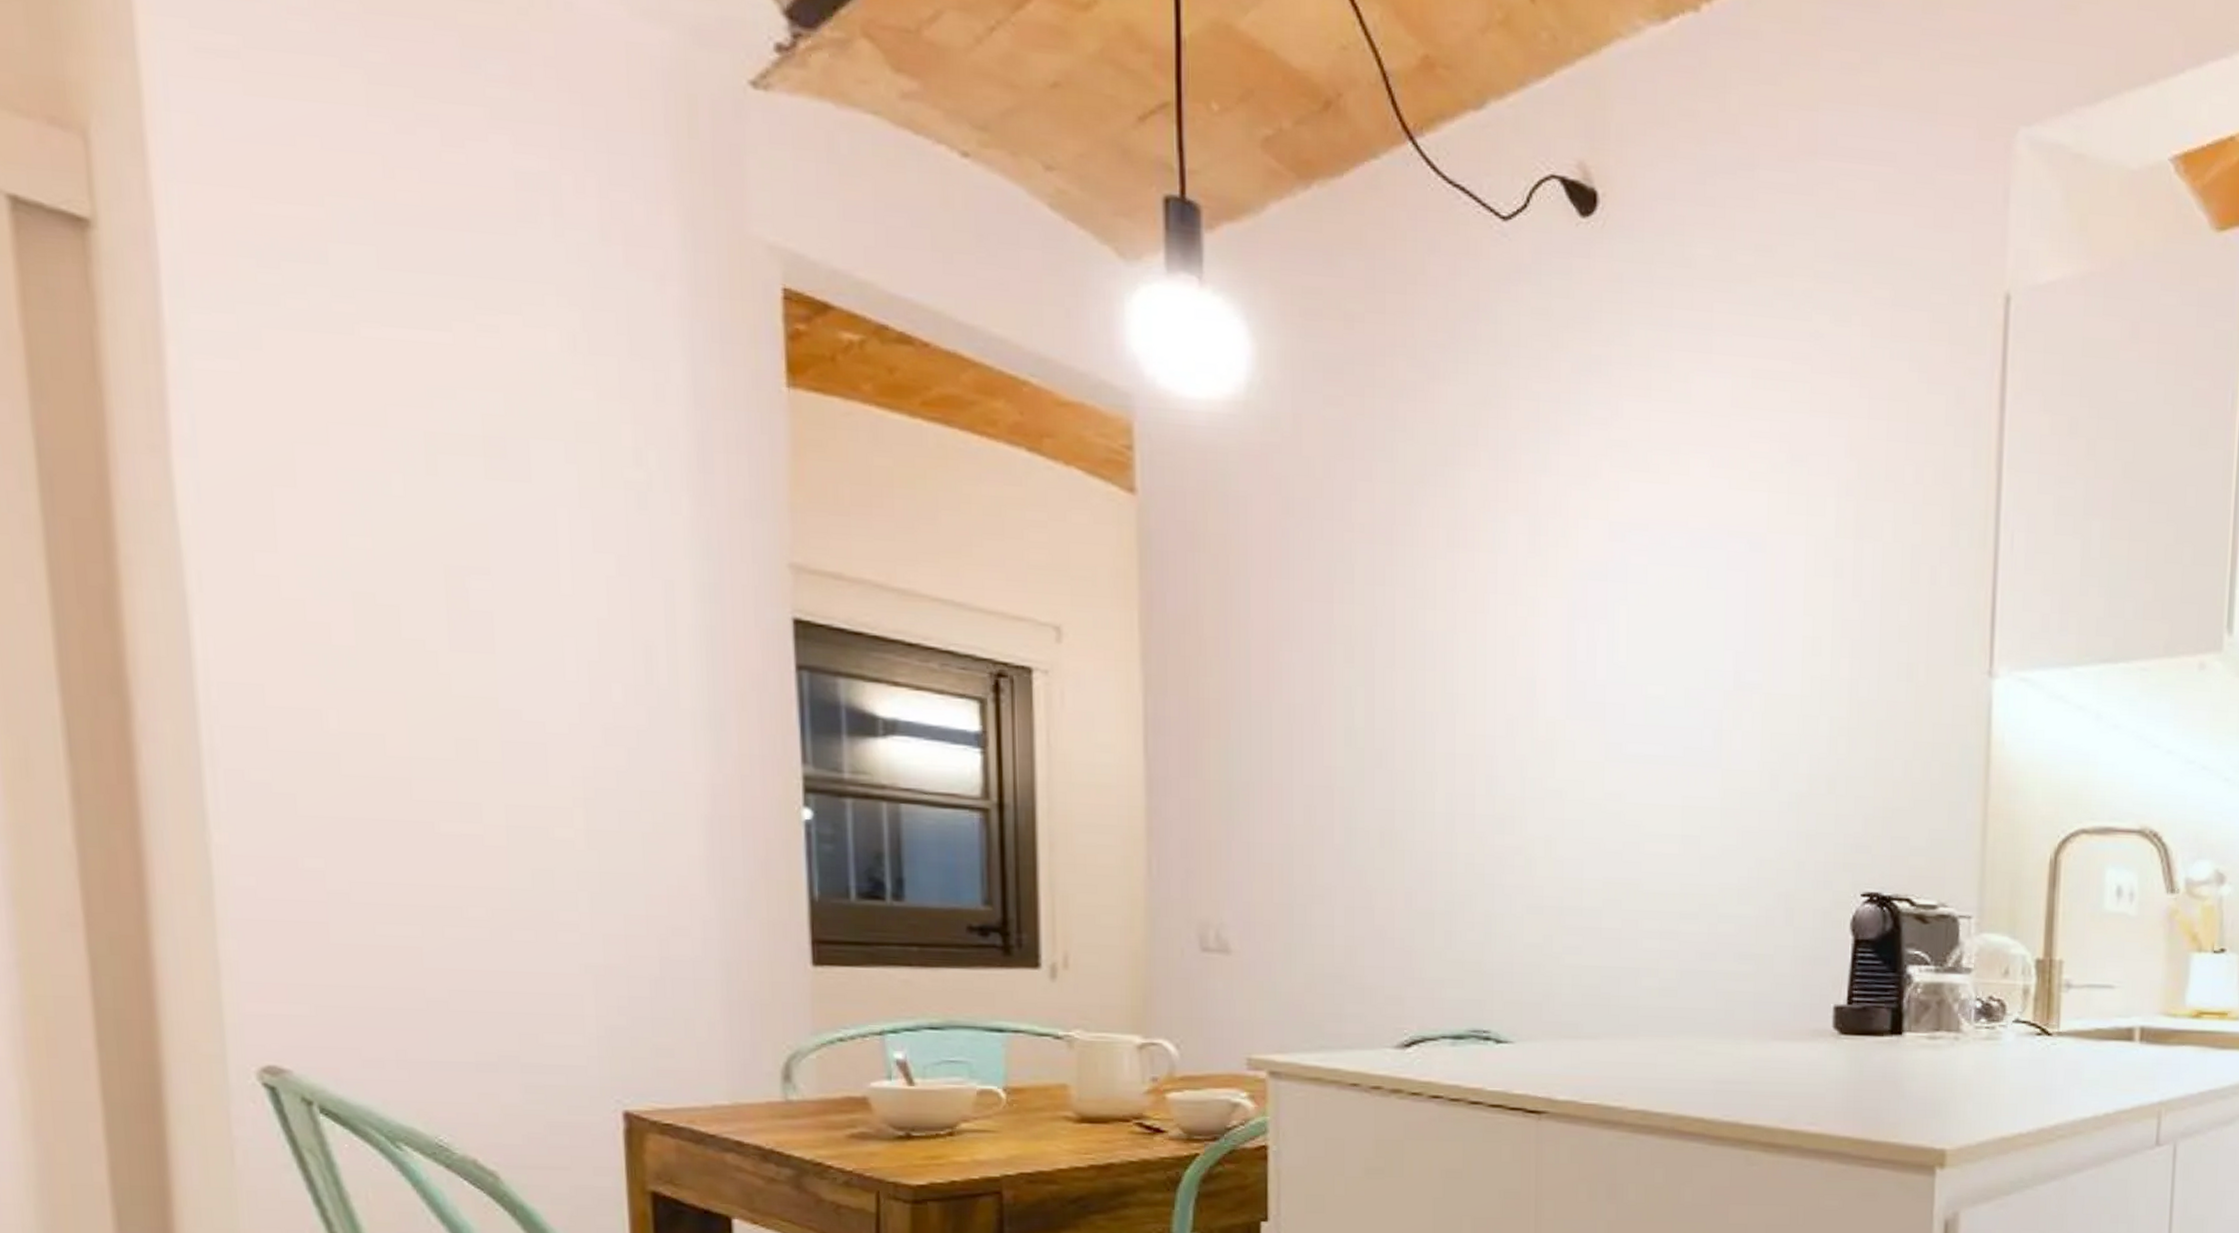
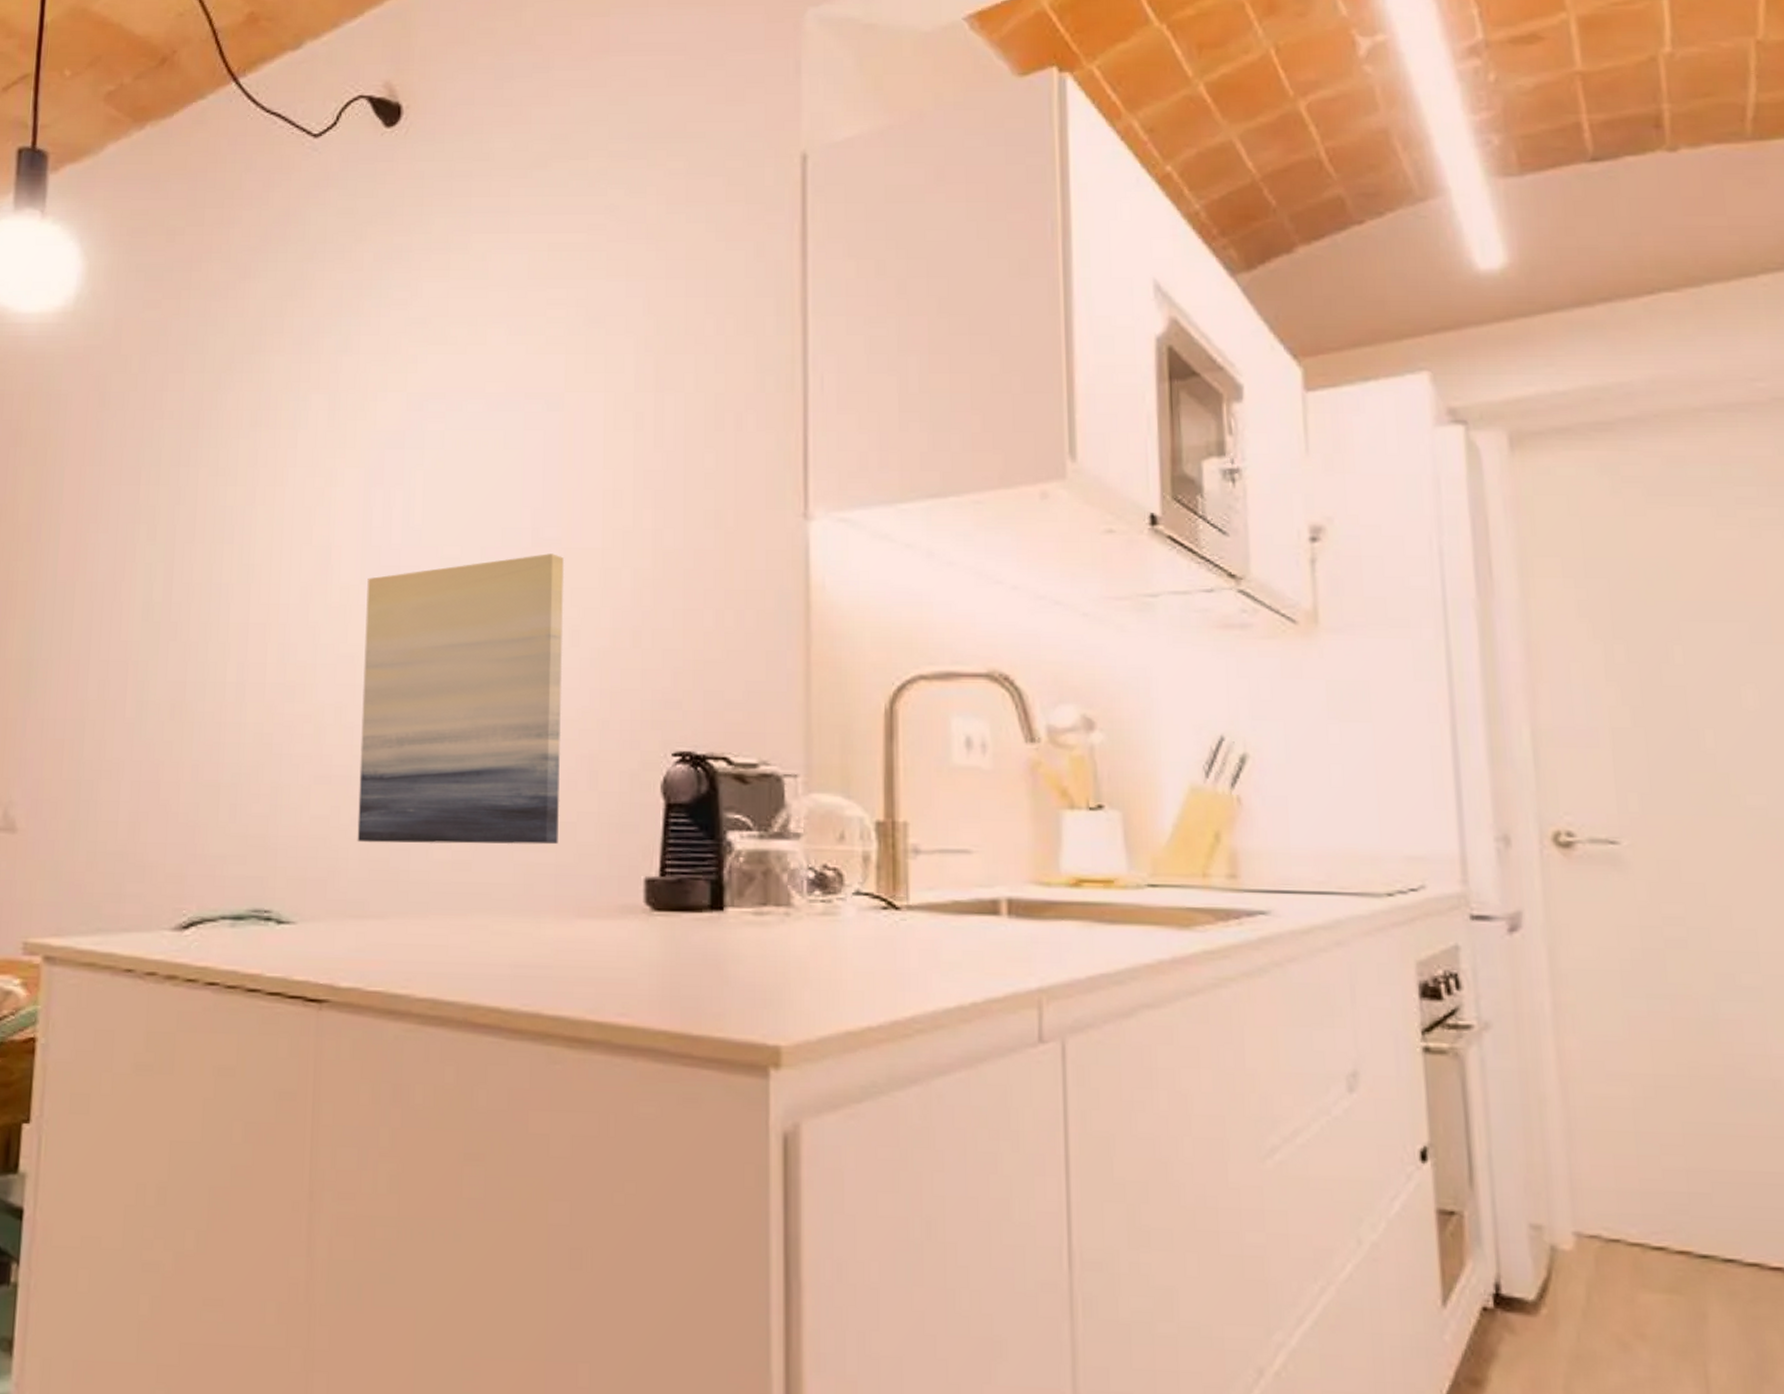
wall art: none [1570,697,1764,975] -> present [357,553,564,845]

